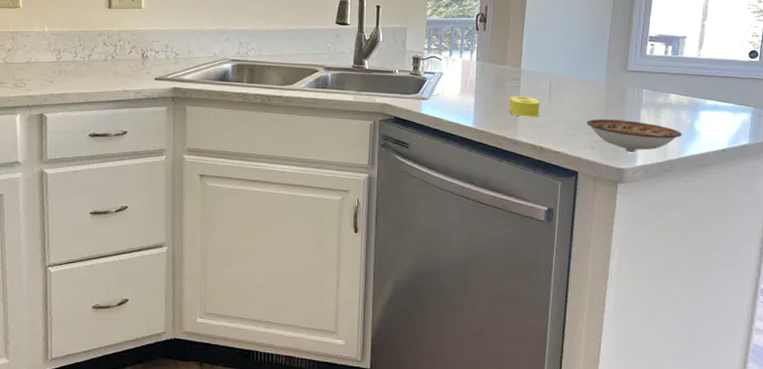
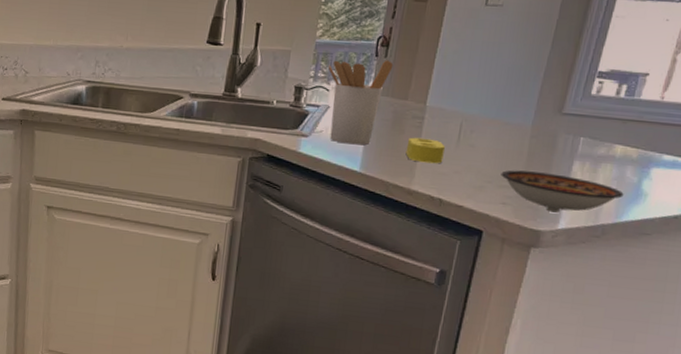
utensil holder: none [439,33,491,105] -> present [328,60,393,145]

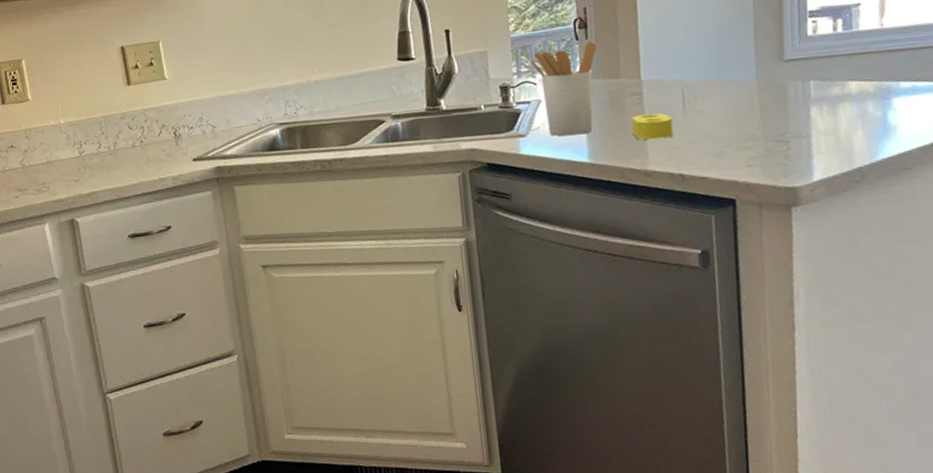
ceramic bowl: present [501,170,624,213] -> none [738,123,872,165]

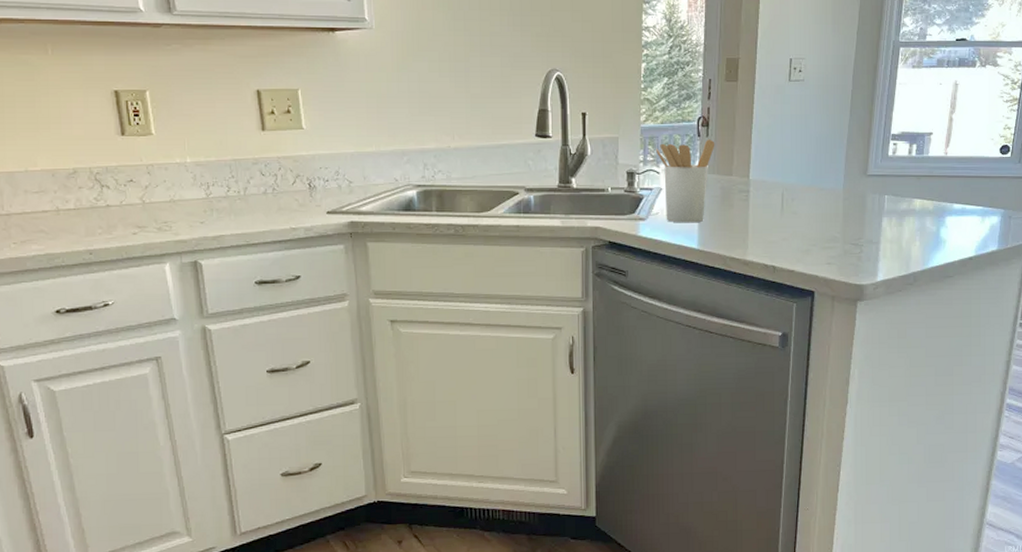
sponge: present [631,113,674,140] -> none [737,210,771,234]

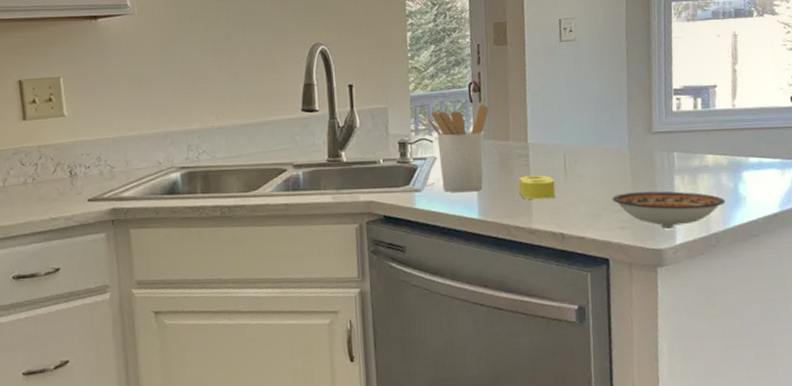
sponge: none [737,210,771,234] -> present [518,175,556,200]
ceramic bowl: none [823,231,927,266] -> present [612,191,726,229]

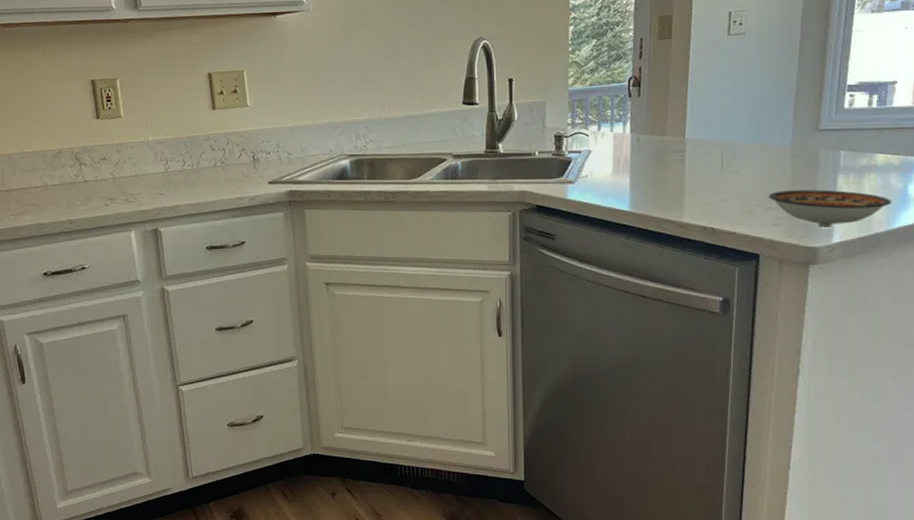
utensil holder: present [427,104,489,193] -> none [585,99,648,186]
sponge: present [518,175,556,200] -> none [672,170,710,195]

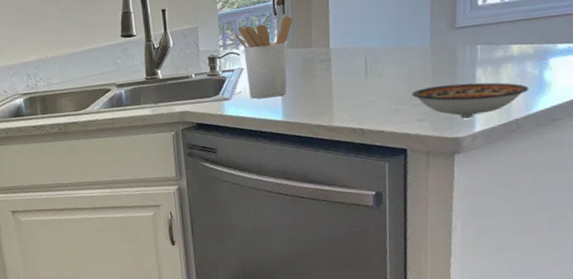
utensil holder: none [585,99,648,186] -> present [234,16,293,99]

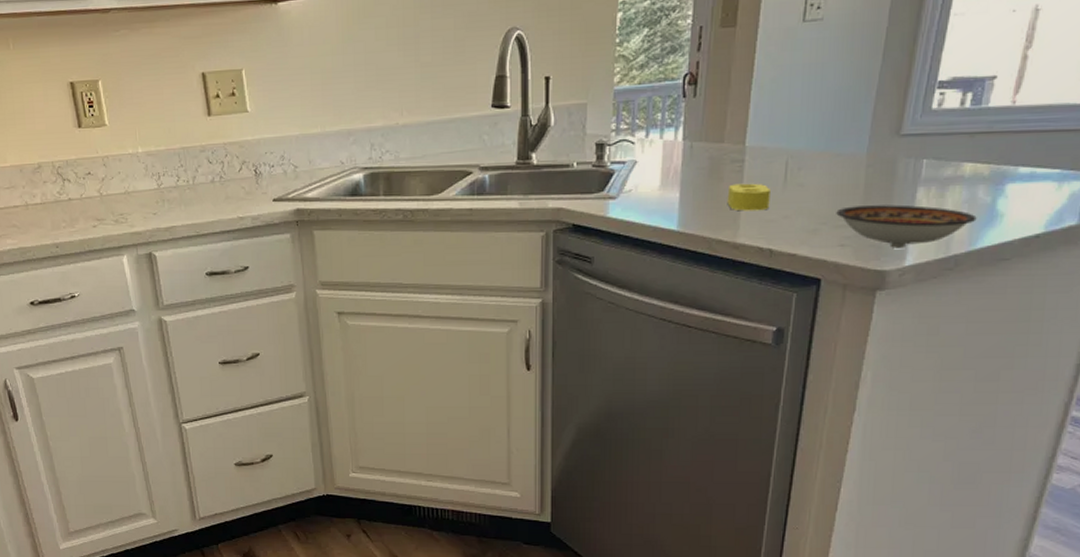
utensil holder: present [234,16,293,99] -> none [631,100,704,201]
sponge: none [320,77,356,100] -> present [727,183,770,211]

